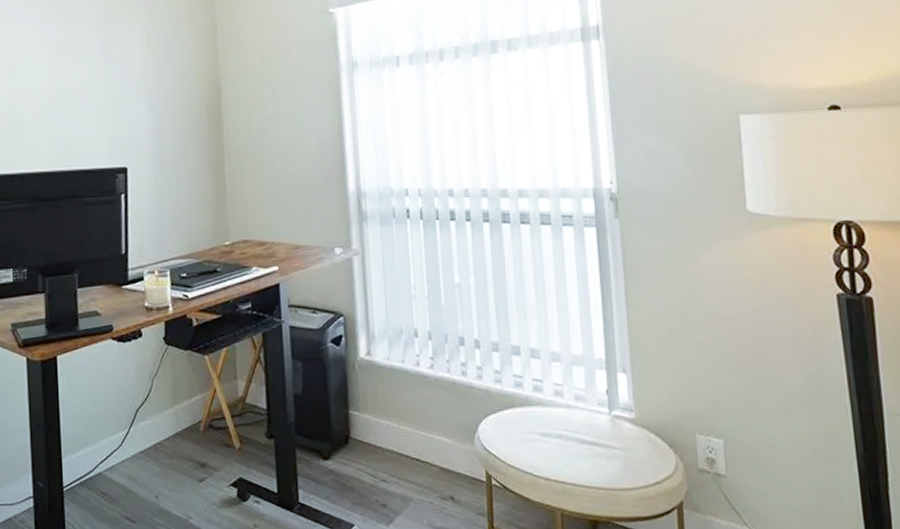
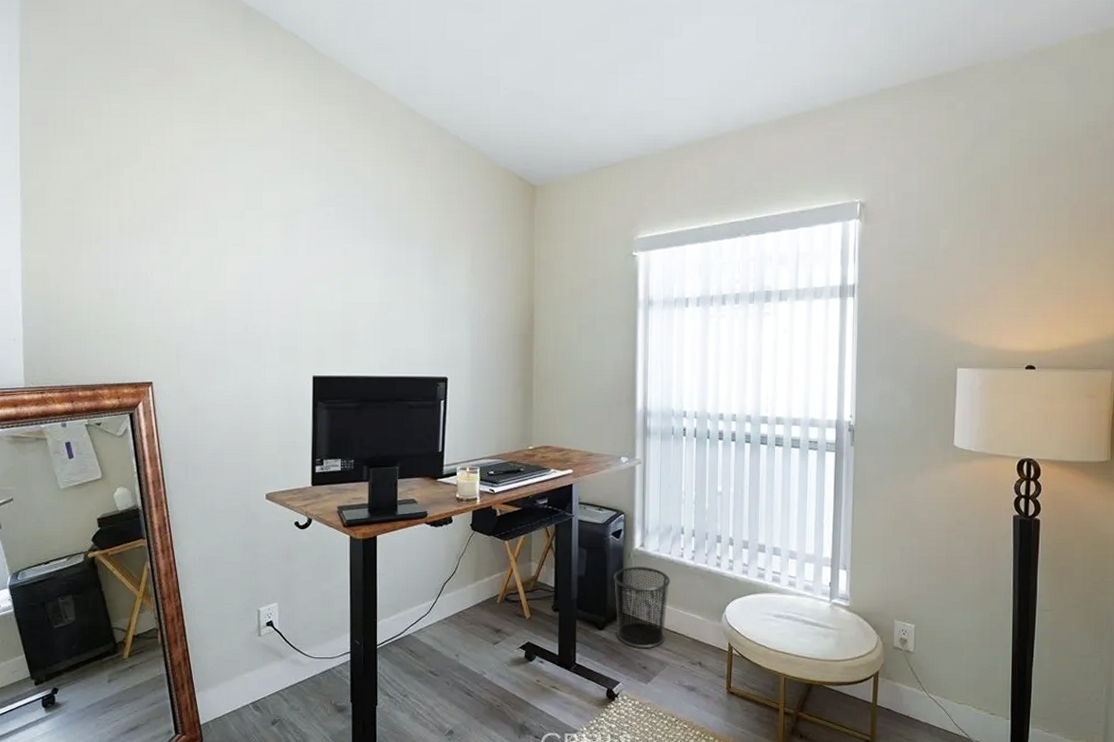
waste bin: none [336,380,407,482] -> present [613,567,671,649]

